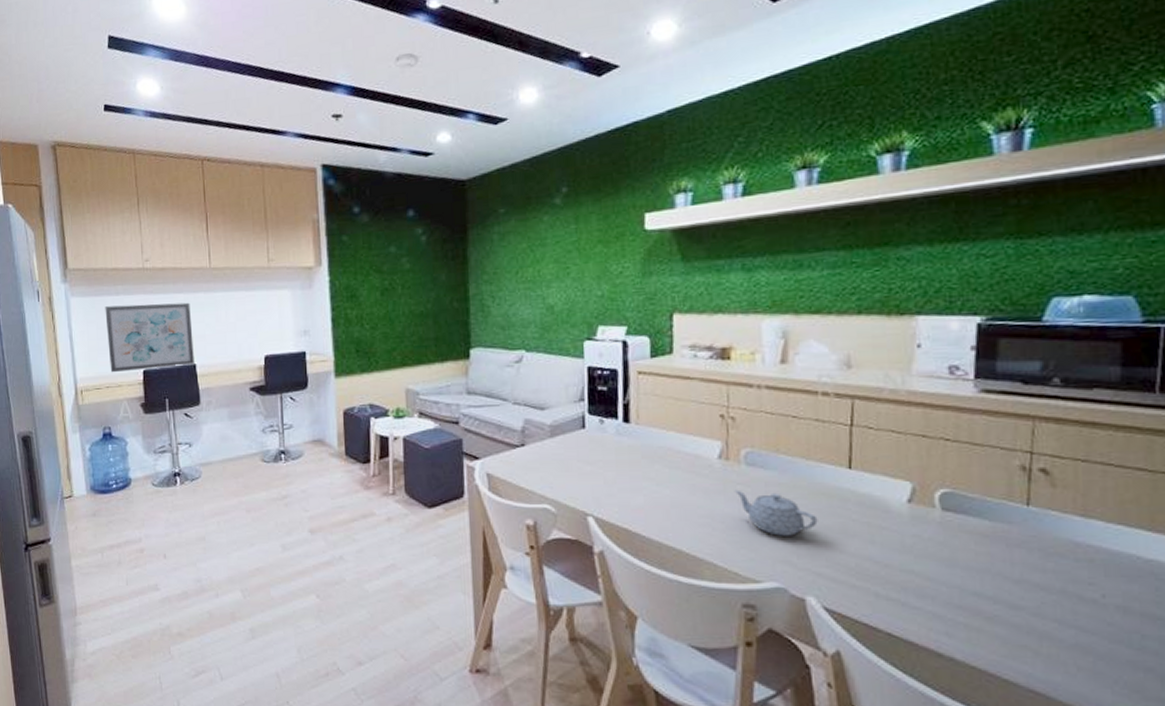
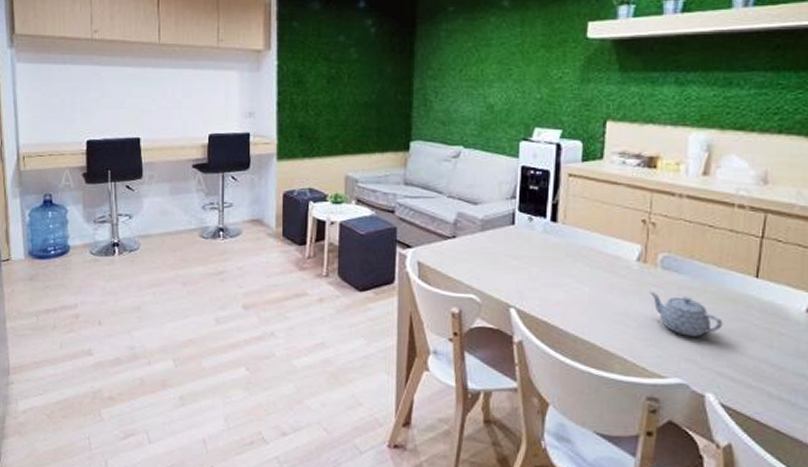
wall art: present [105,302,194,373] -> none [51,75,139,141]

